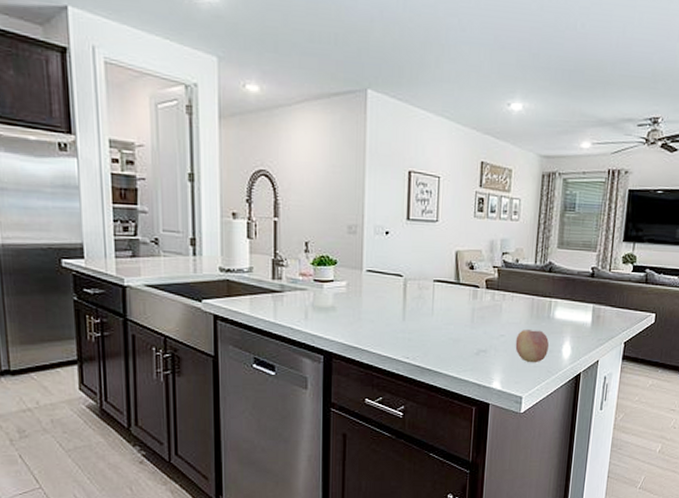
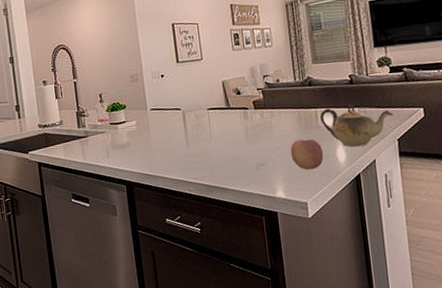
teapot: none [553,299,626,345] -> present [319,104,394,147]

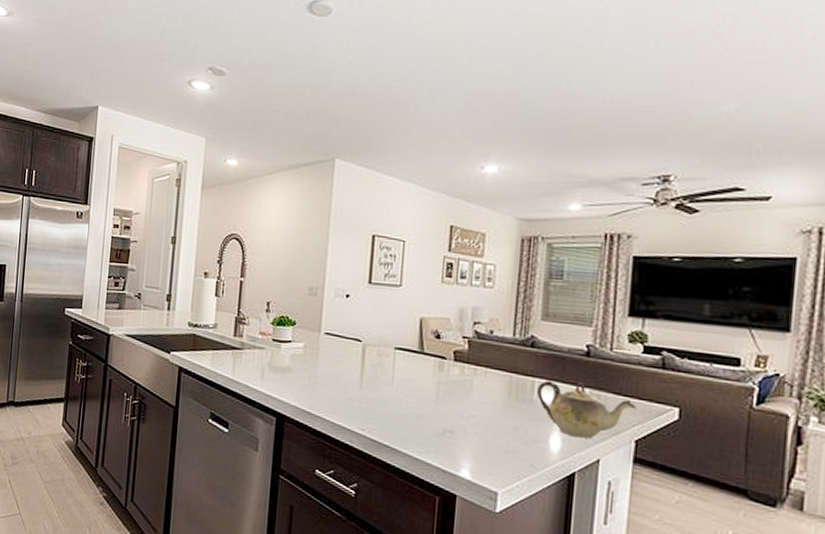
fruit: present [290,139,323,170] -> none [488,411,532,454]

